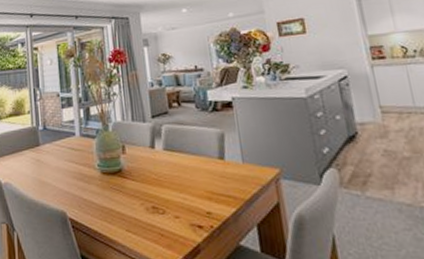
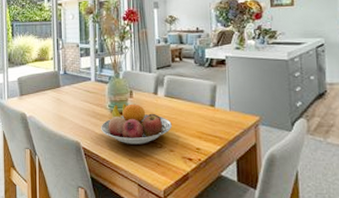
fruit bowl: none [90,161,175,212] -> present [101,104,172,144]

